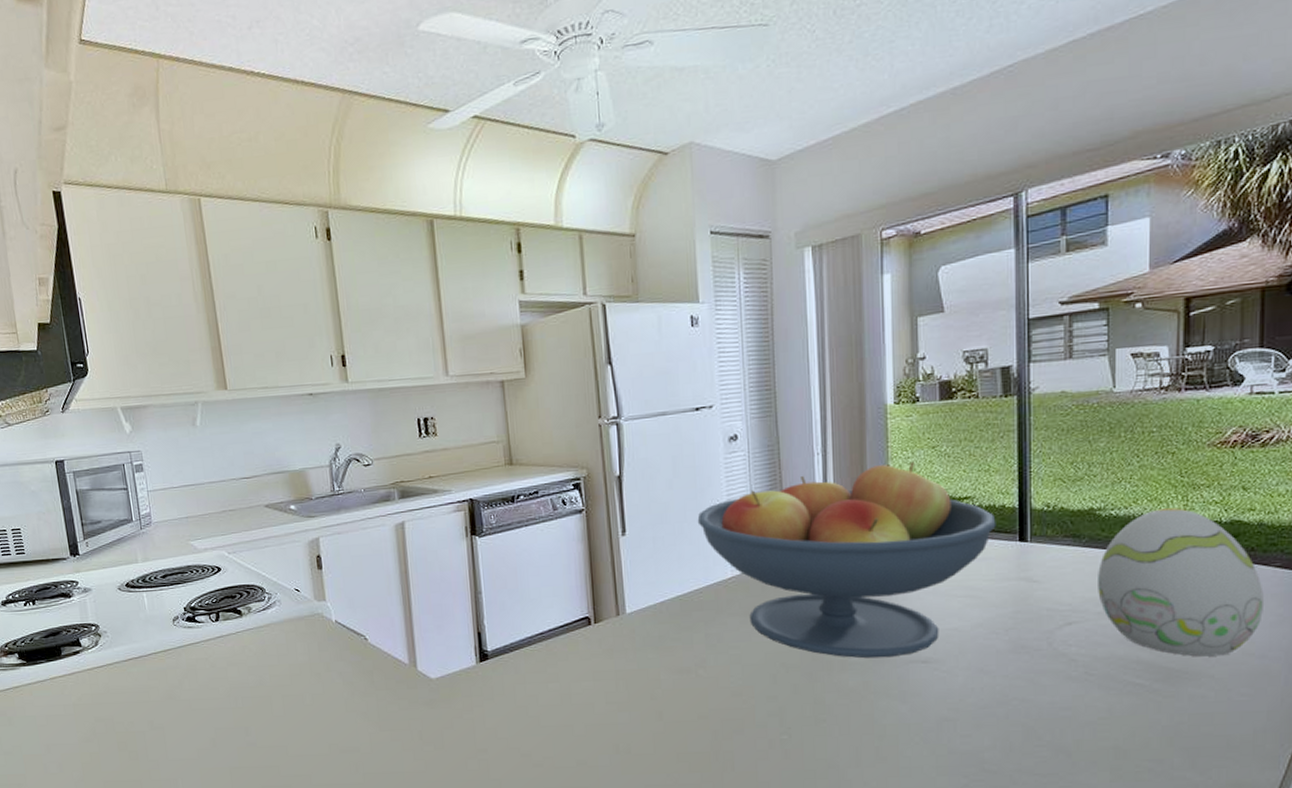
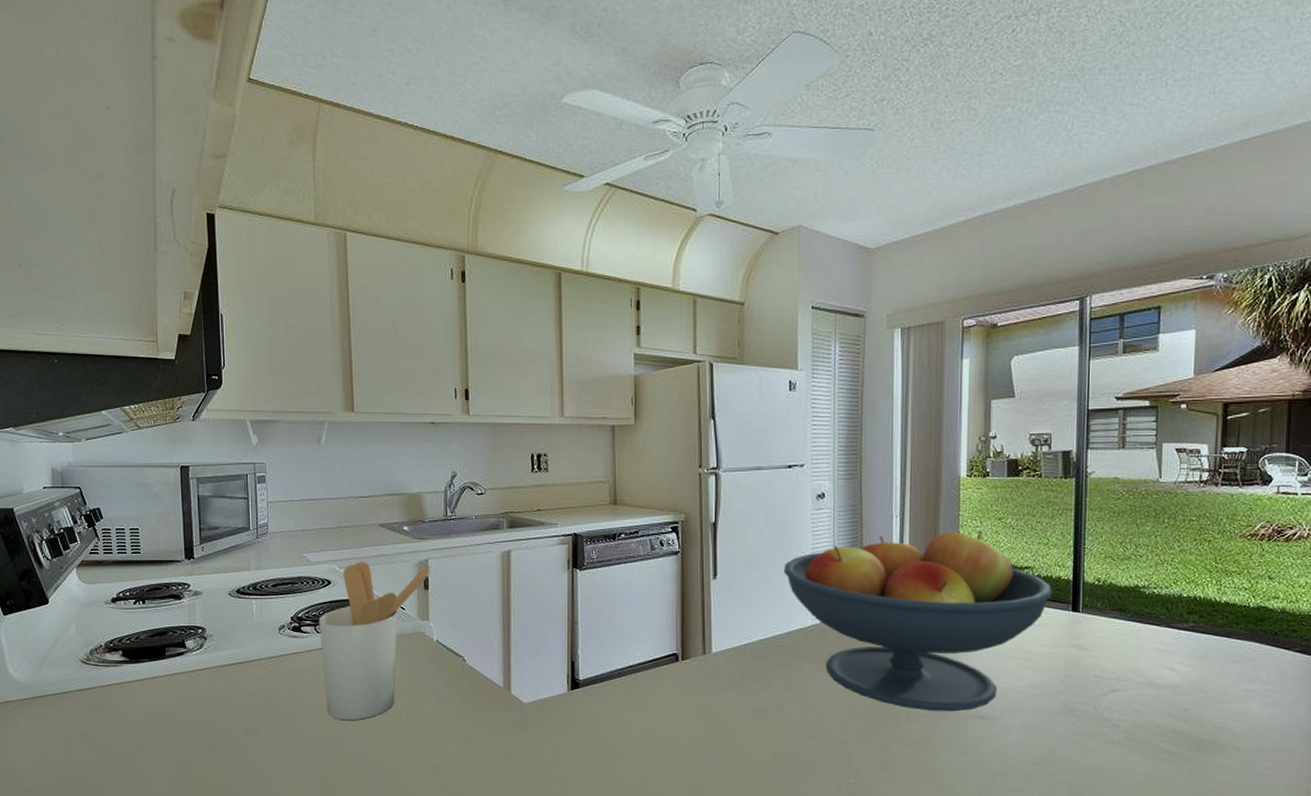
utensil holder: none [212,544,323,708] -> present [318,561,431,720]
decorative egg: present [1098,508,1264,657] -> none [1140,591,1285,730]

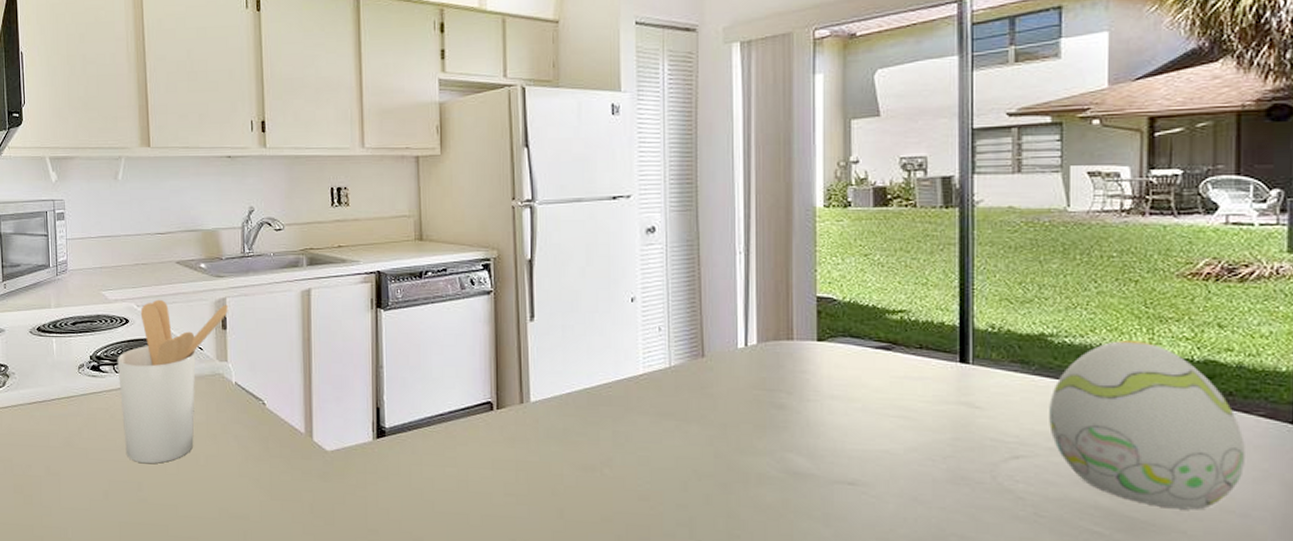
fruit bowl: present [783,530,1052,712] -> none [609,268,934,476]
decorative egg: none [1140,591,1285,730] -> present [1049,340,1245,510]

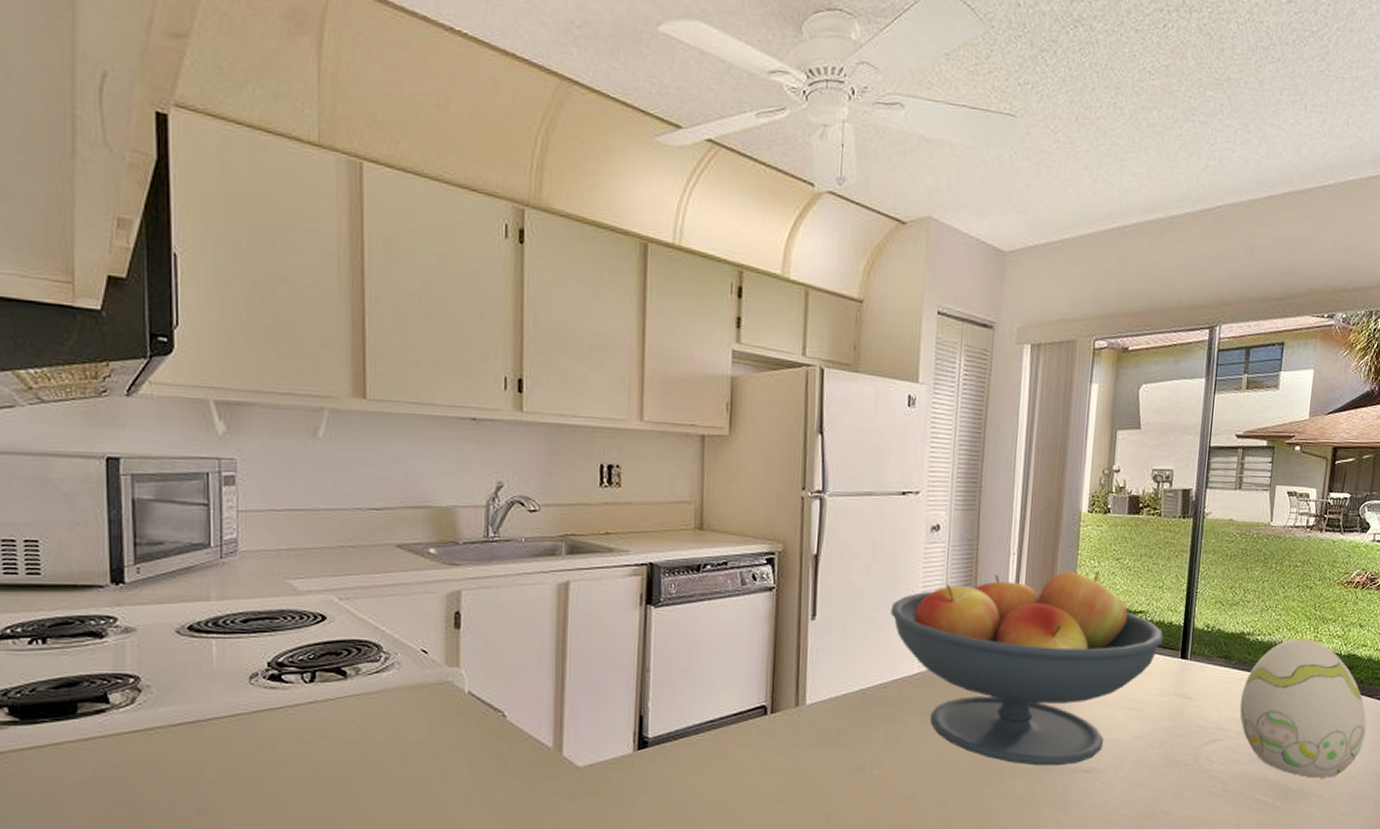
utensil holder: present [117,299,229,464] -> none [307,591,465,793]
fruit bowl: none [609,268,934,476] -> present [890,571,1164,766]

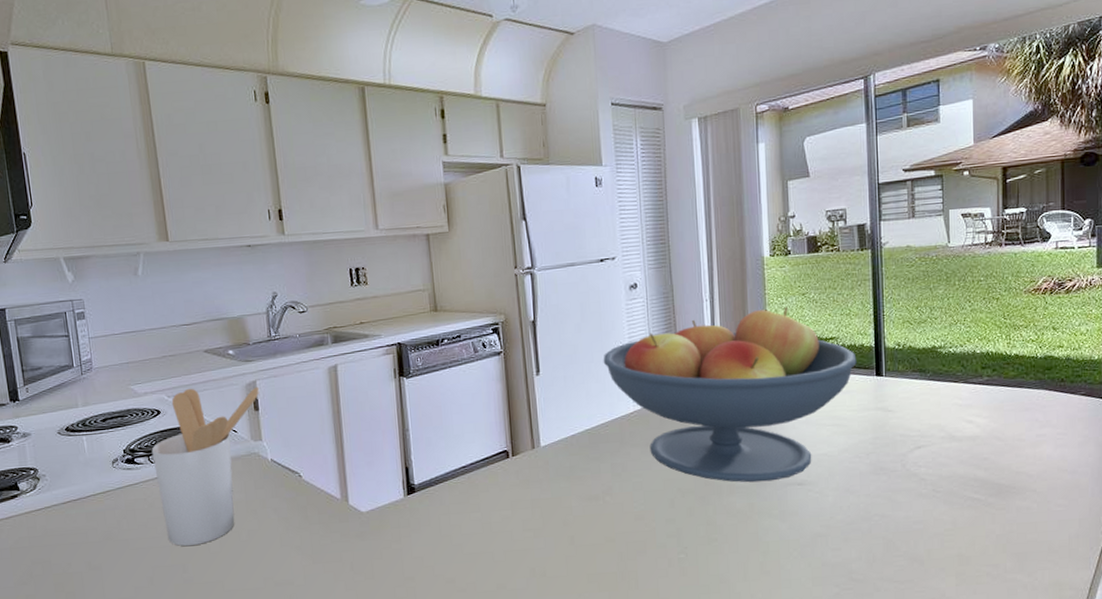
utensil holder: none [307,591,465,793] -> present [151,387,260,546]
decorative egg: present [1239,638,1367,778] -> none [941,345,1073,474]

